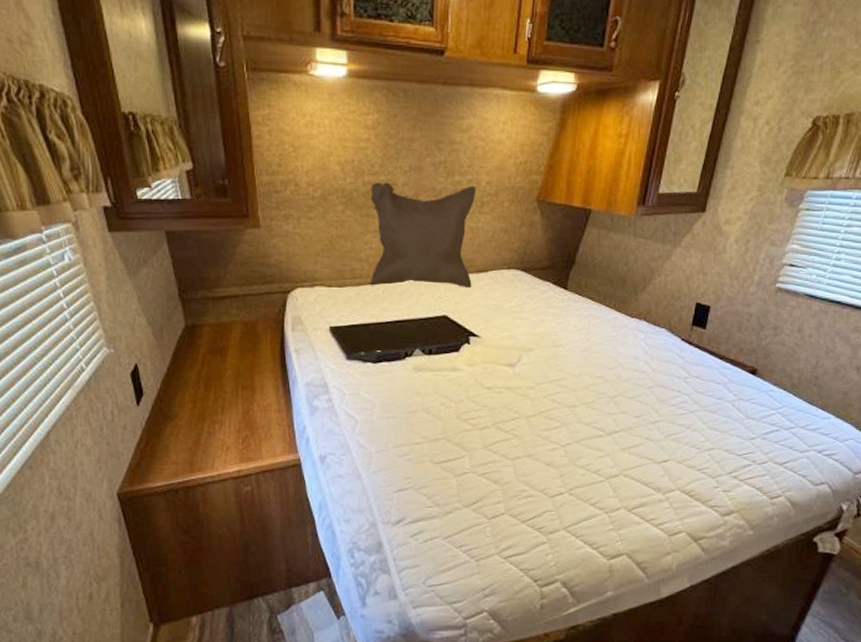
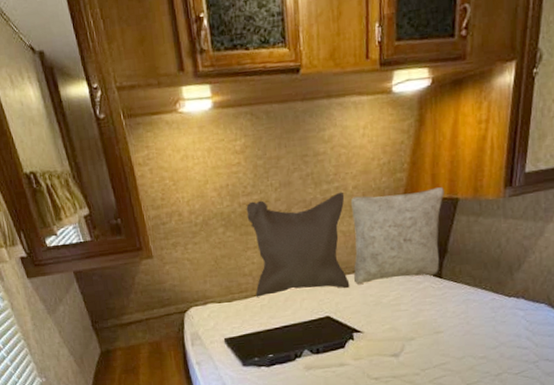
pillow: none [476,193,578,286] -> present [350,187,444,284]

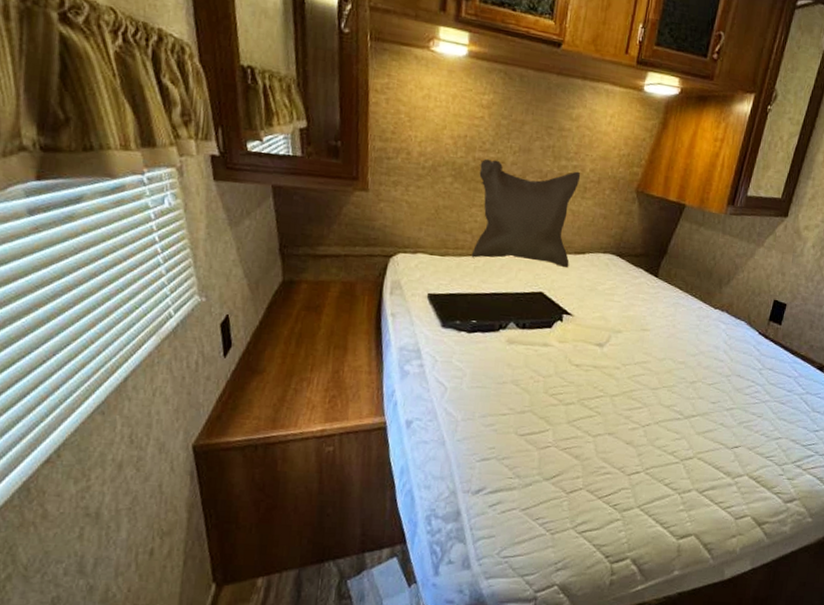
pillow: present [350,187,444,284] -> none [573,179,674,273]

